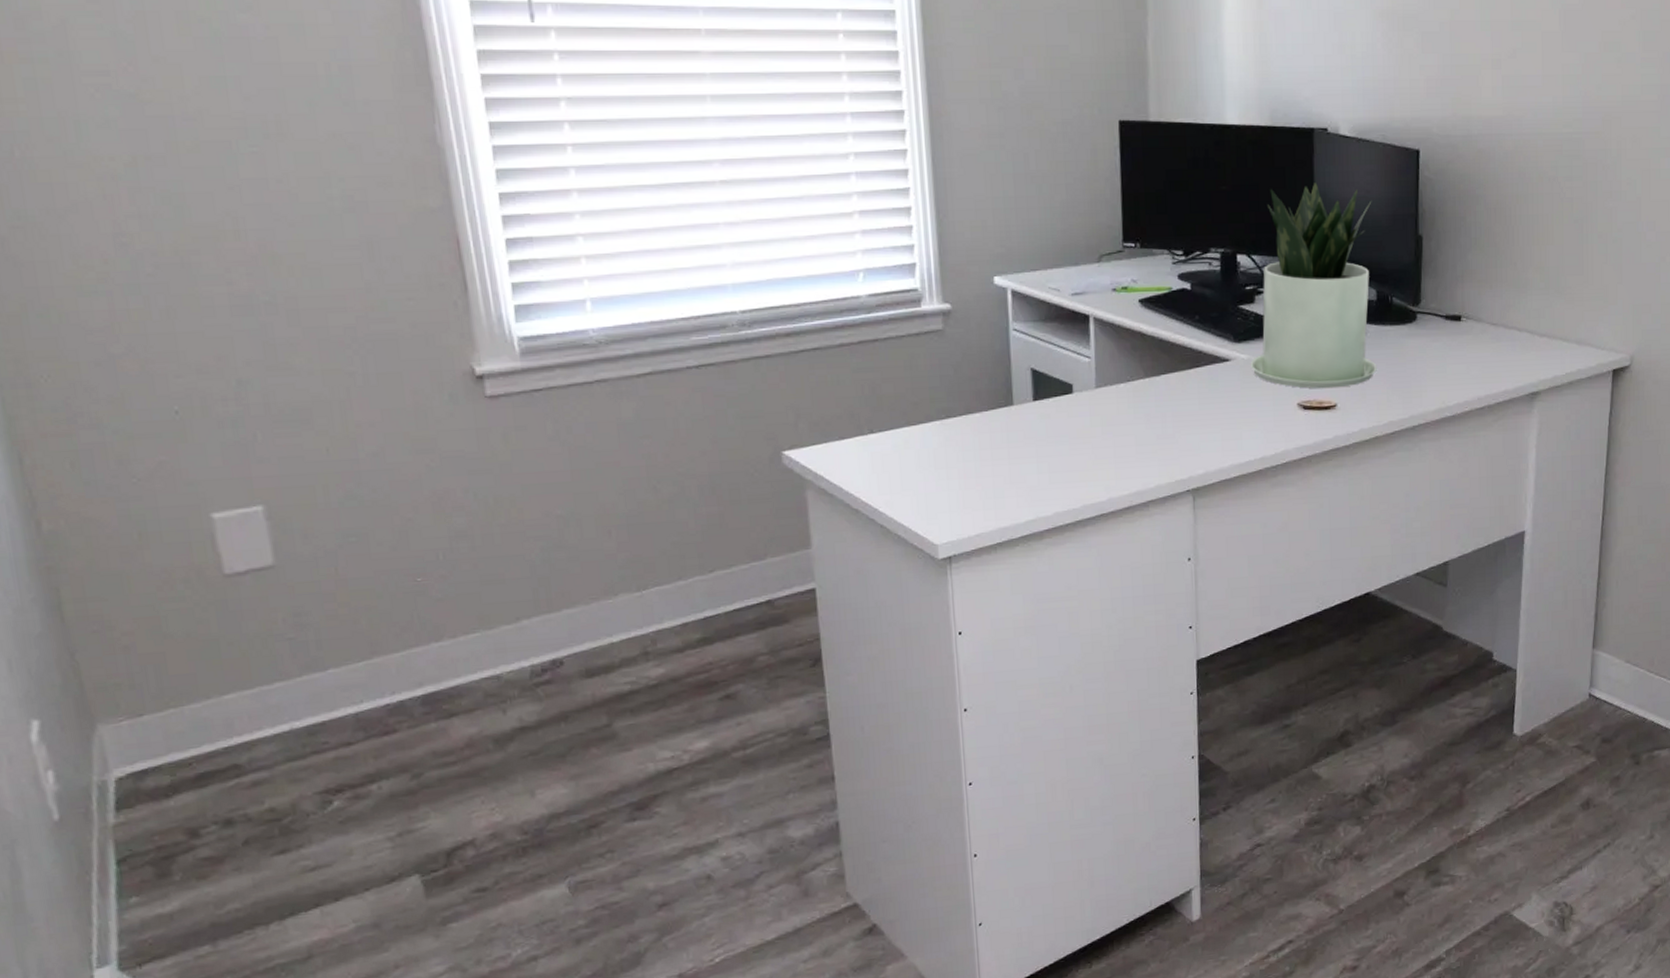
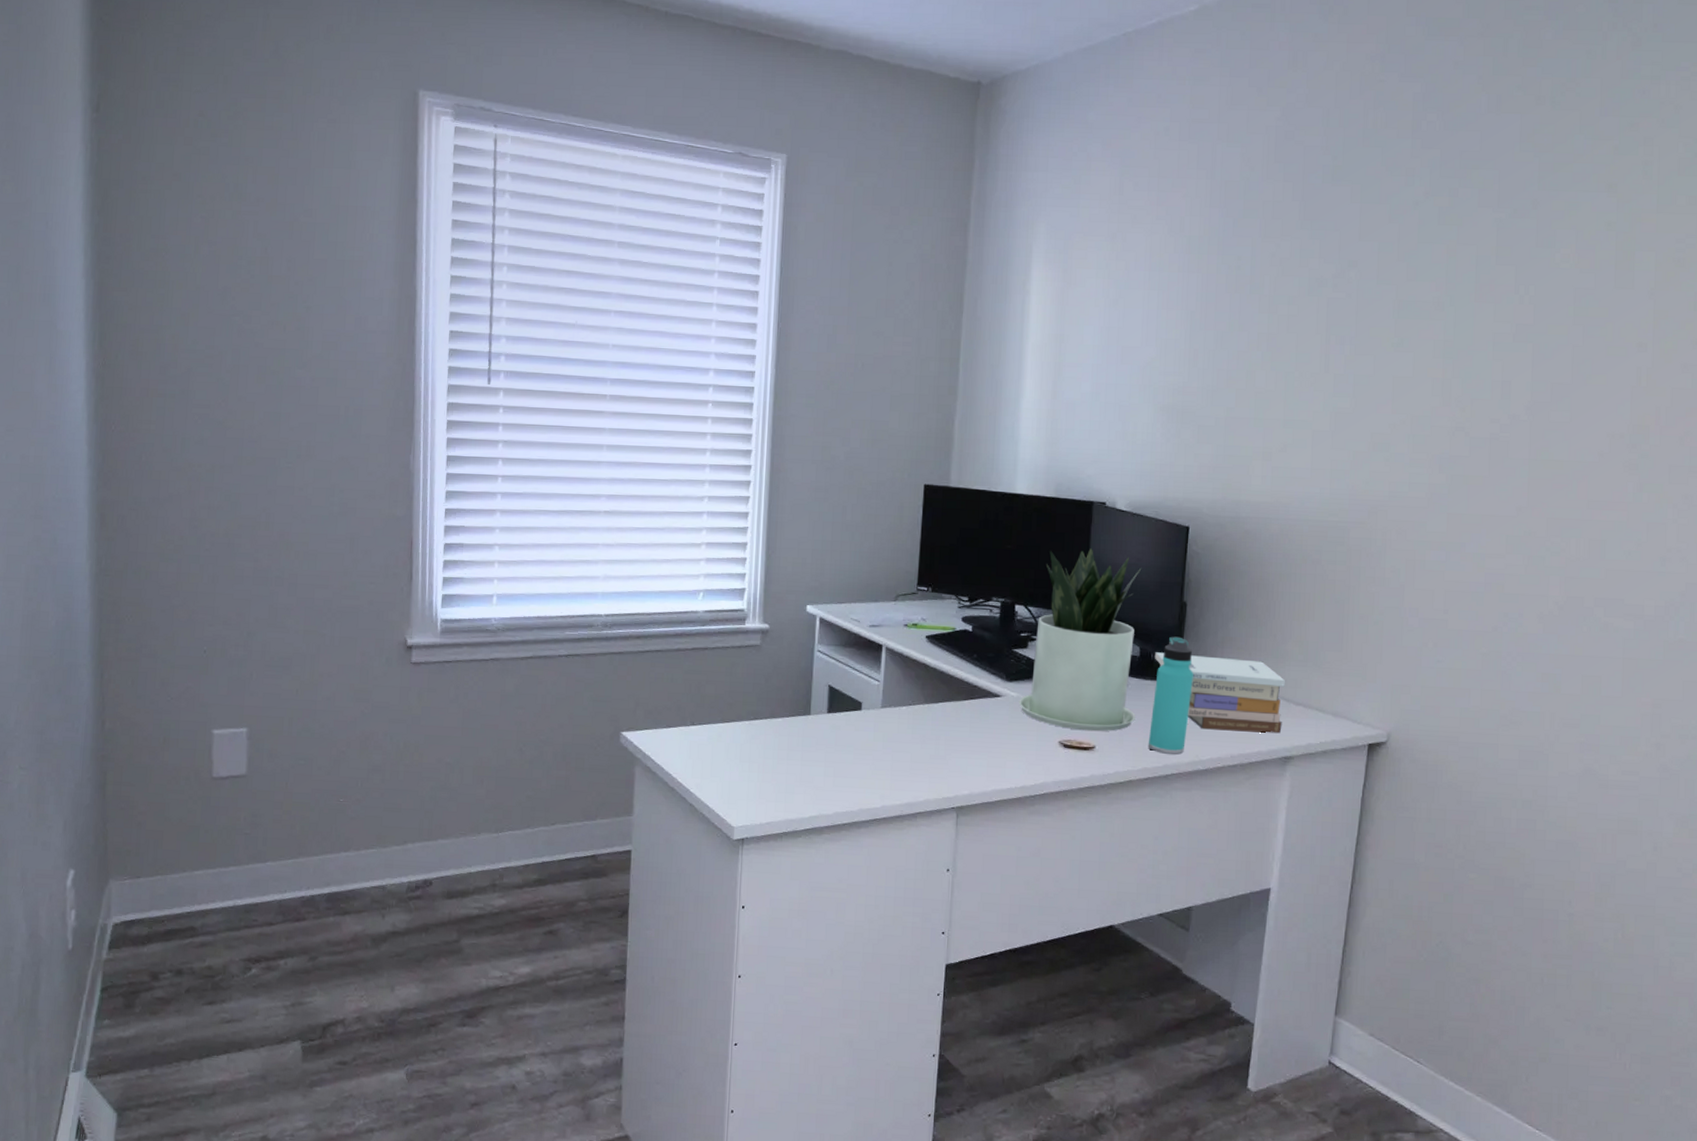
thermos bottle: none [1392,274,1434,405] -> present [1148,636,1193,756]
books: none [1393,293,1529,373] -> present [1155,652,1286,734]

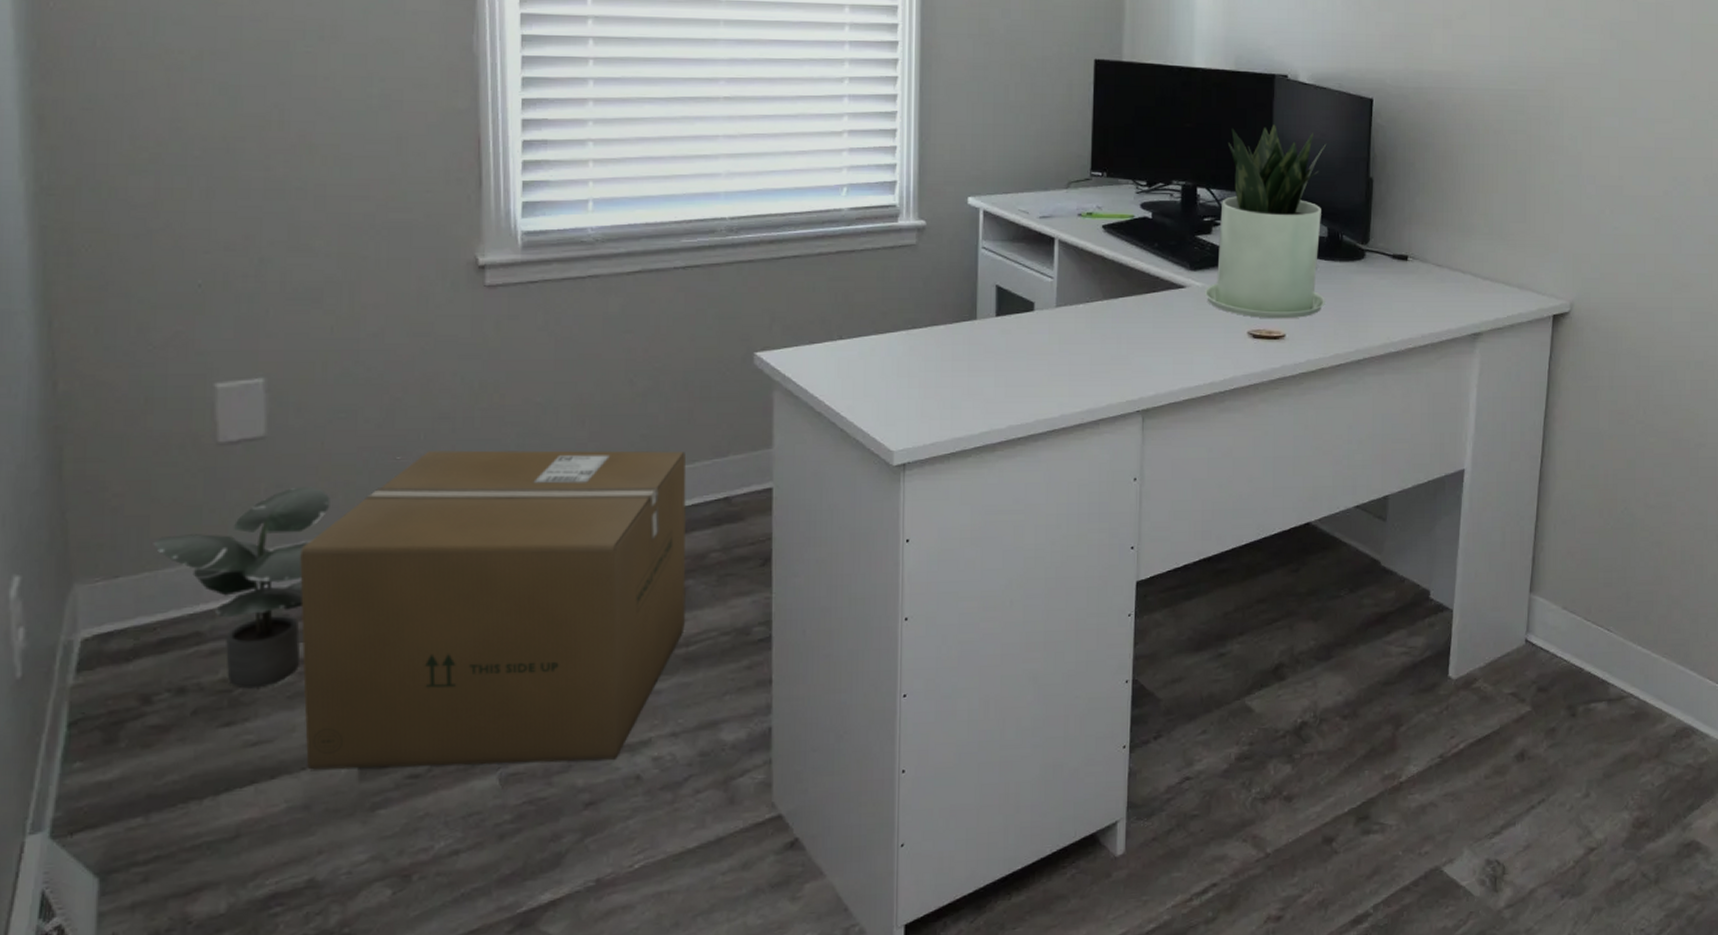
potted plant: none [164,817,291,977] -> present [153,486,330,689]
box: none [265,796,562,1069] -> present [300,450,687,770]
thermos bottle: present [1148,636,1193,756] -> none [1339,214,1382,339]
books: present [1155,652,1286,734] -> none [1343,232,1473,310]

